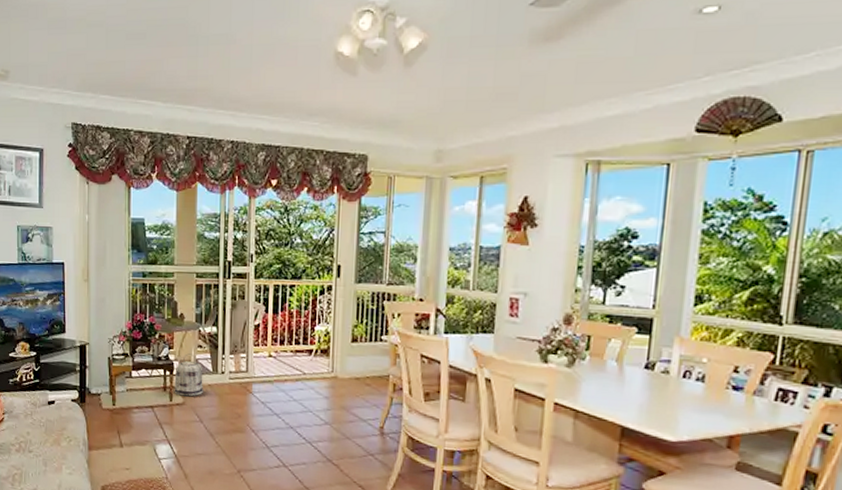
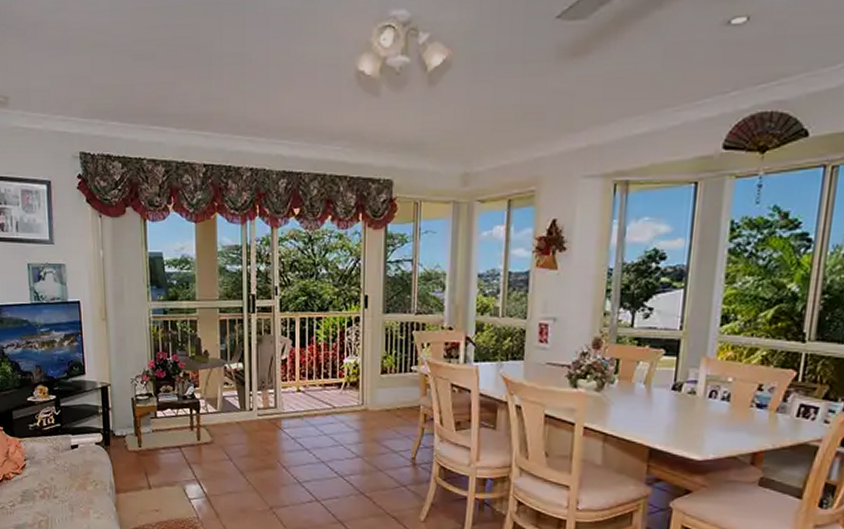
basket: present [174,353,204,397] -> none [201,391,232,435]

